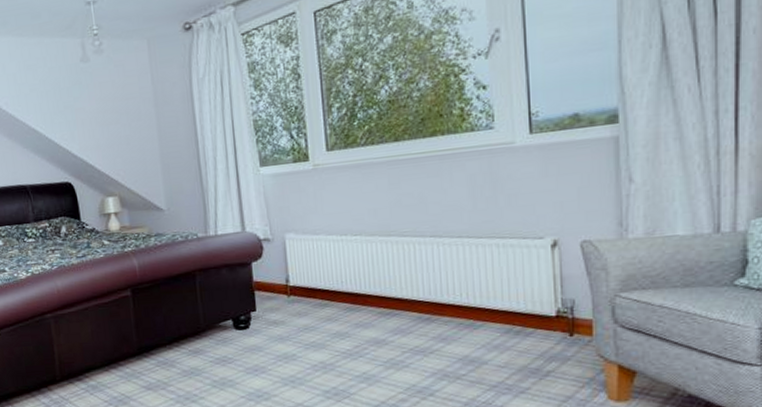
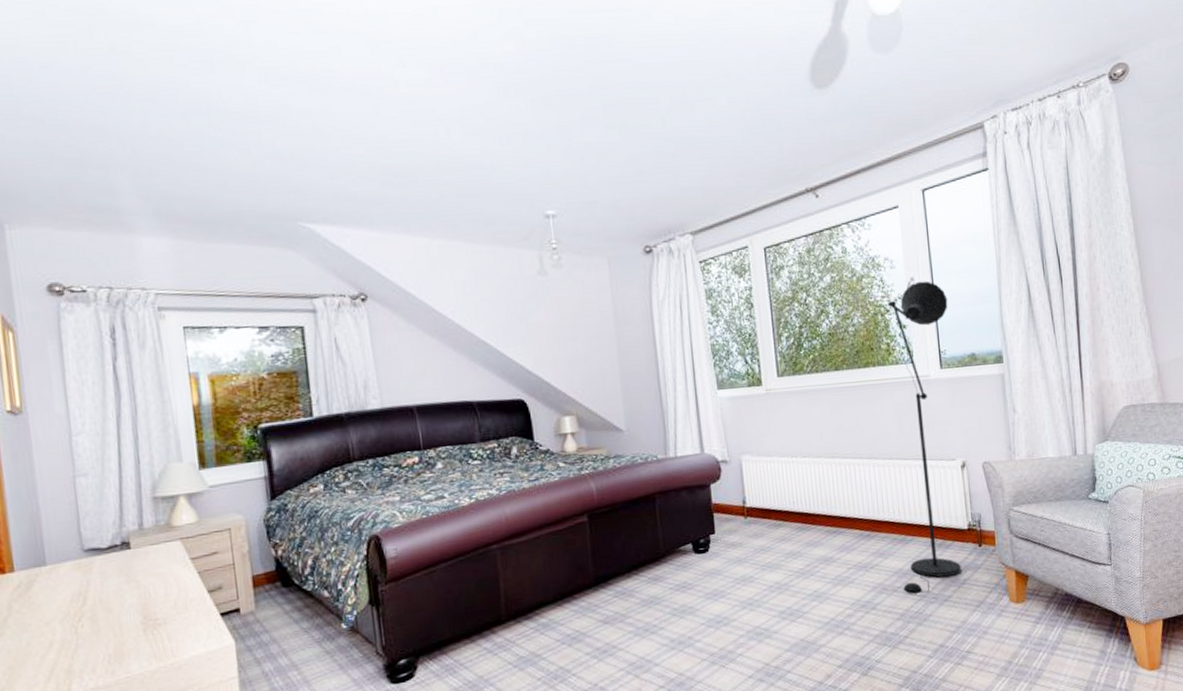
floor lamp: none [459,30,545,384] -> present [884,280,961,595]

